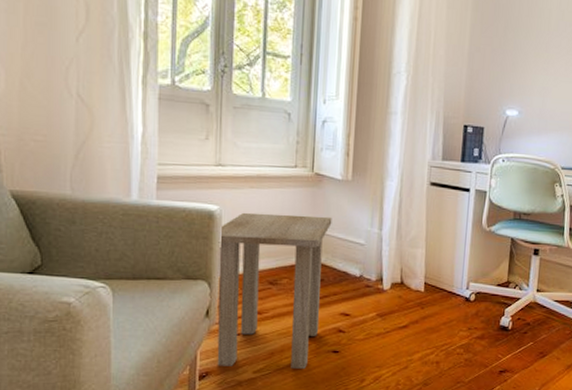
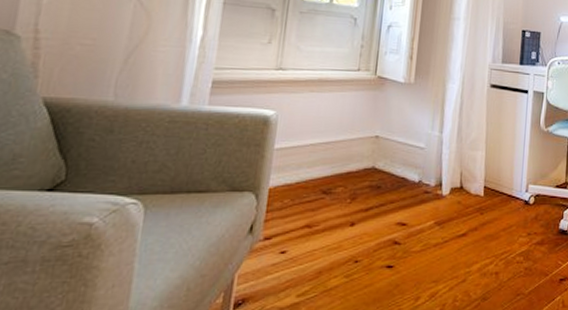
side table: present [217,212,332,369] -> none [256,117,393,291]

